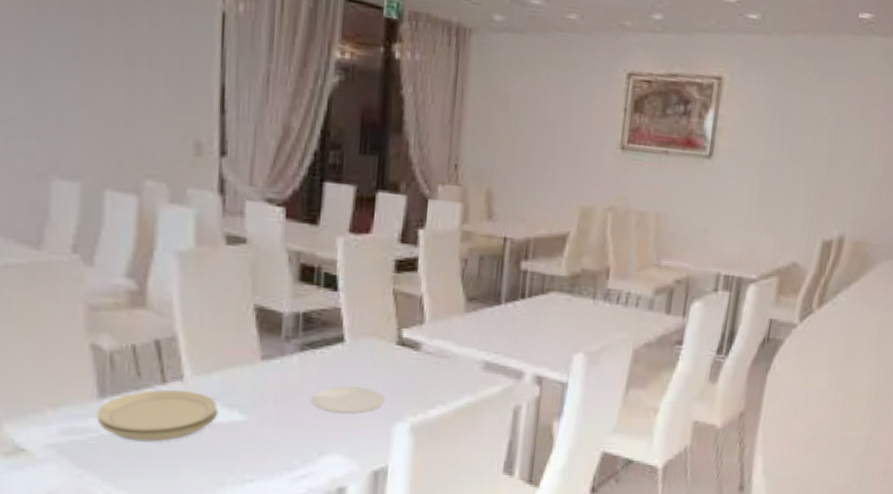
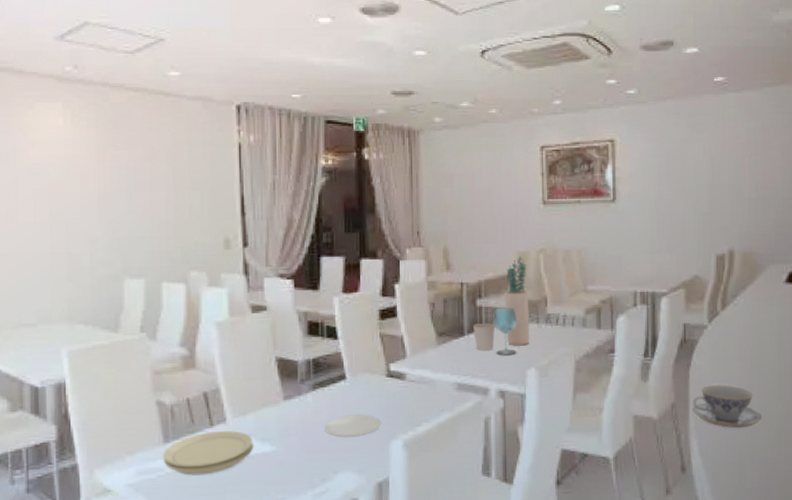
dixie cup: none [513,291,540,326] -> present [473,323,495,351]
wine glass: none [537,273,570,335] -> present [492,306,518,356]
vase: none [552,213,589,325] -> present [504,256,530,346]
teacup: none [762,394,842,448] -> present [692,384,762,429]

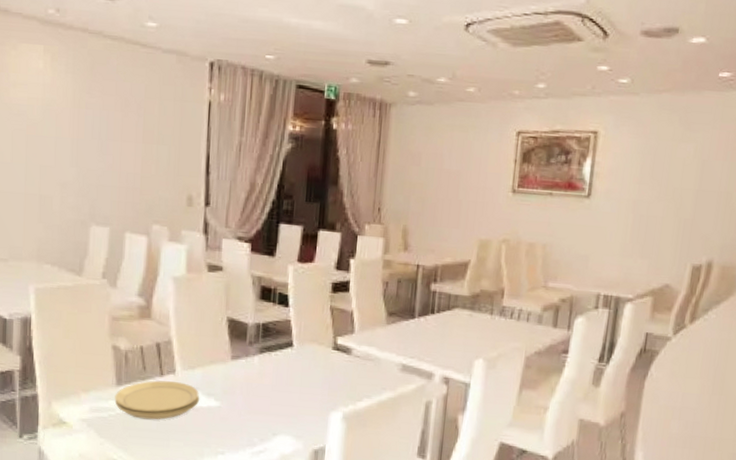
plate: present [324,414,381,437] -> none [267,381,323,404]
dixie cup: present [473,323,495,351] -> none [424,307,447,336]
wine glass: present [492,306,518,356] -> none [444,293,471,344]
vase: present [504,256,530,346] -> none [457,244,487,336]
teacup: present [692,384,762,429] -> none [642,398,717,447]

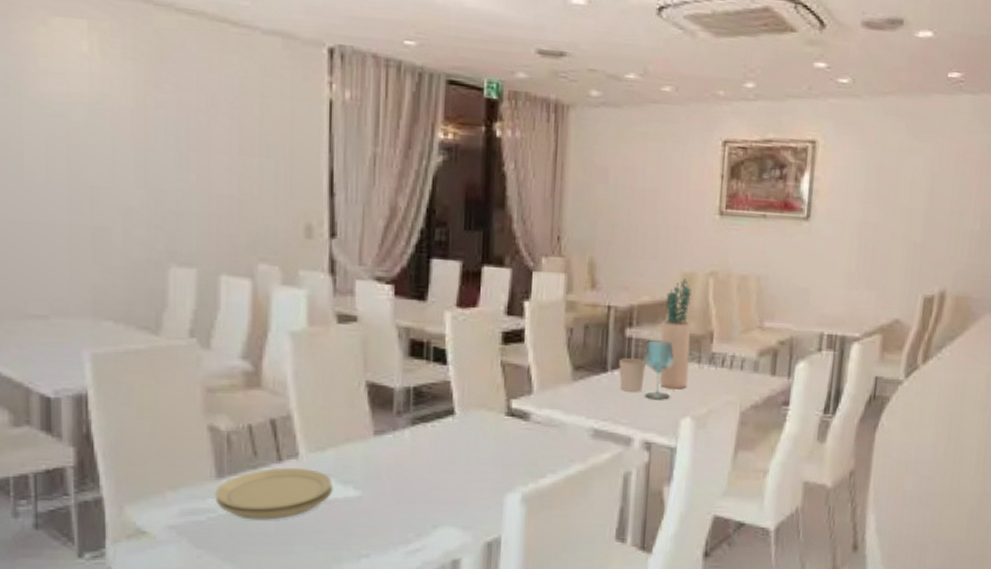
dixie cup: none [424,307,447,336] -> present [619,358,646,392]
wine glass: none [444,293,471,344] -> present [643,339,675,400]
vase: none [457,244,487,336] -> present [659,279,691,389]

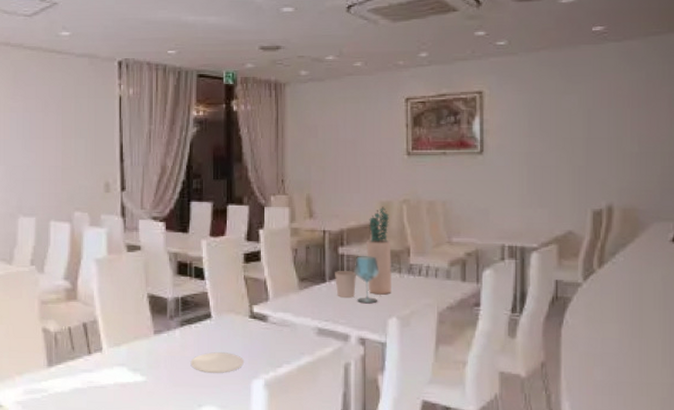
plate: present [215,468,334,520] -> none [47,359,127,398]
plate: none [424,459,496,485] -> present [190,352,244,373]

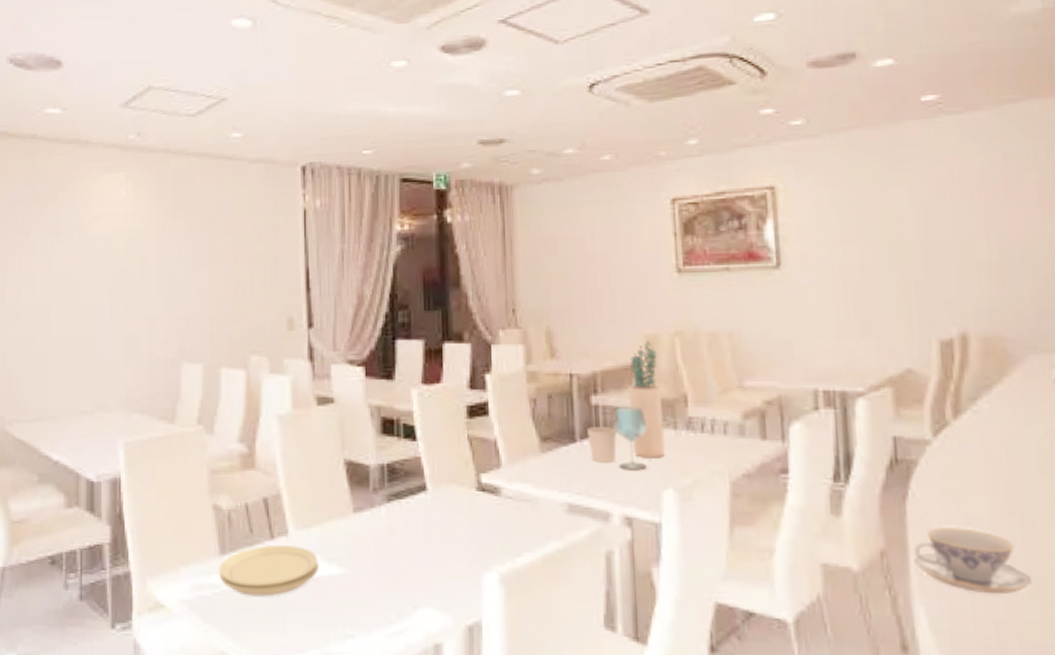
plate: none [47,359,127,398] -> present [219,545,320,597]
plate: present [190,352,244,373] -> none [401,536,471,564]
teacup: none [564,345,644,393] -> present [913,526,1033,595]

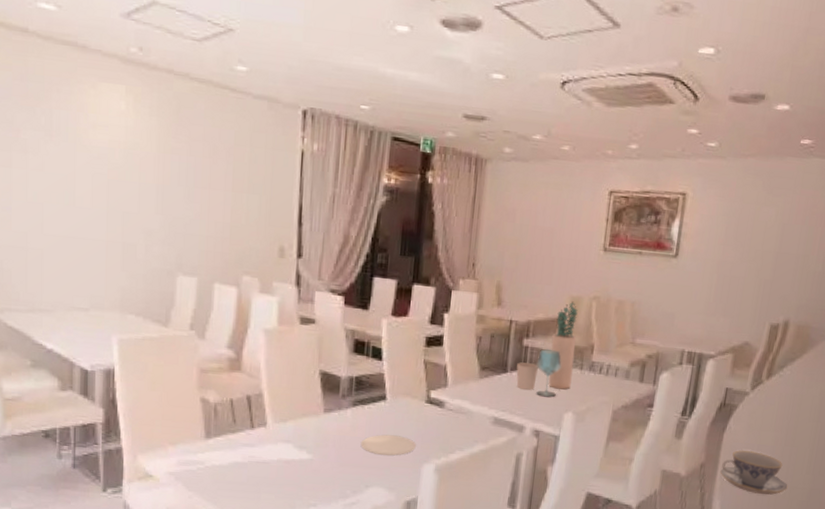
plate: present [219,545,320,597] -> none [203,433,292,473]
plate: none [401,536,471,564] -> present [360,434,416,456]

